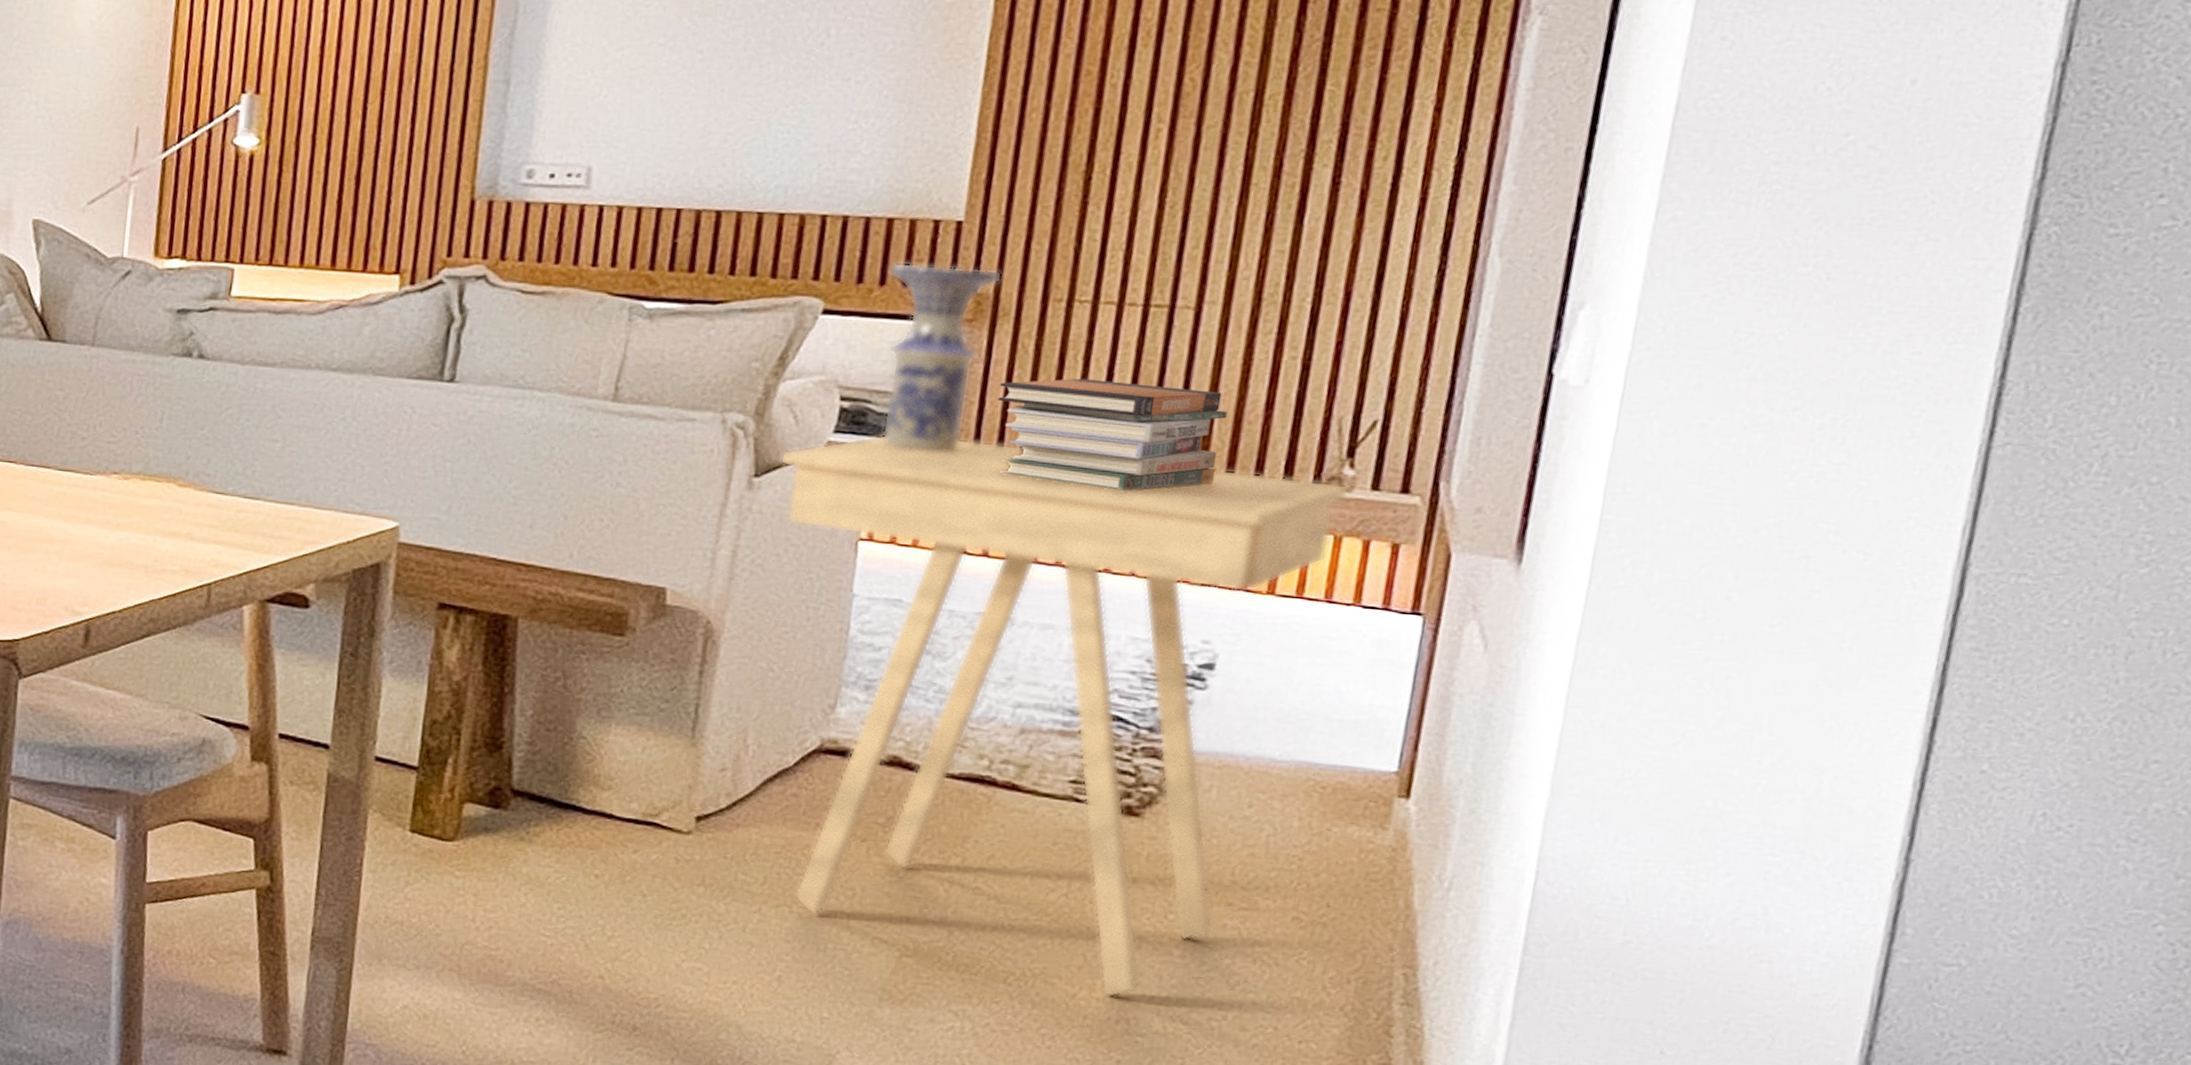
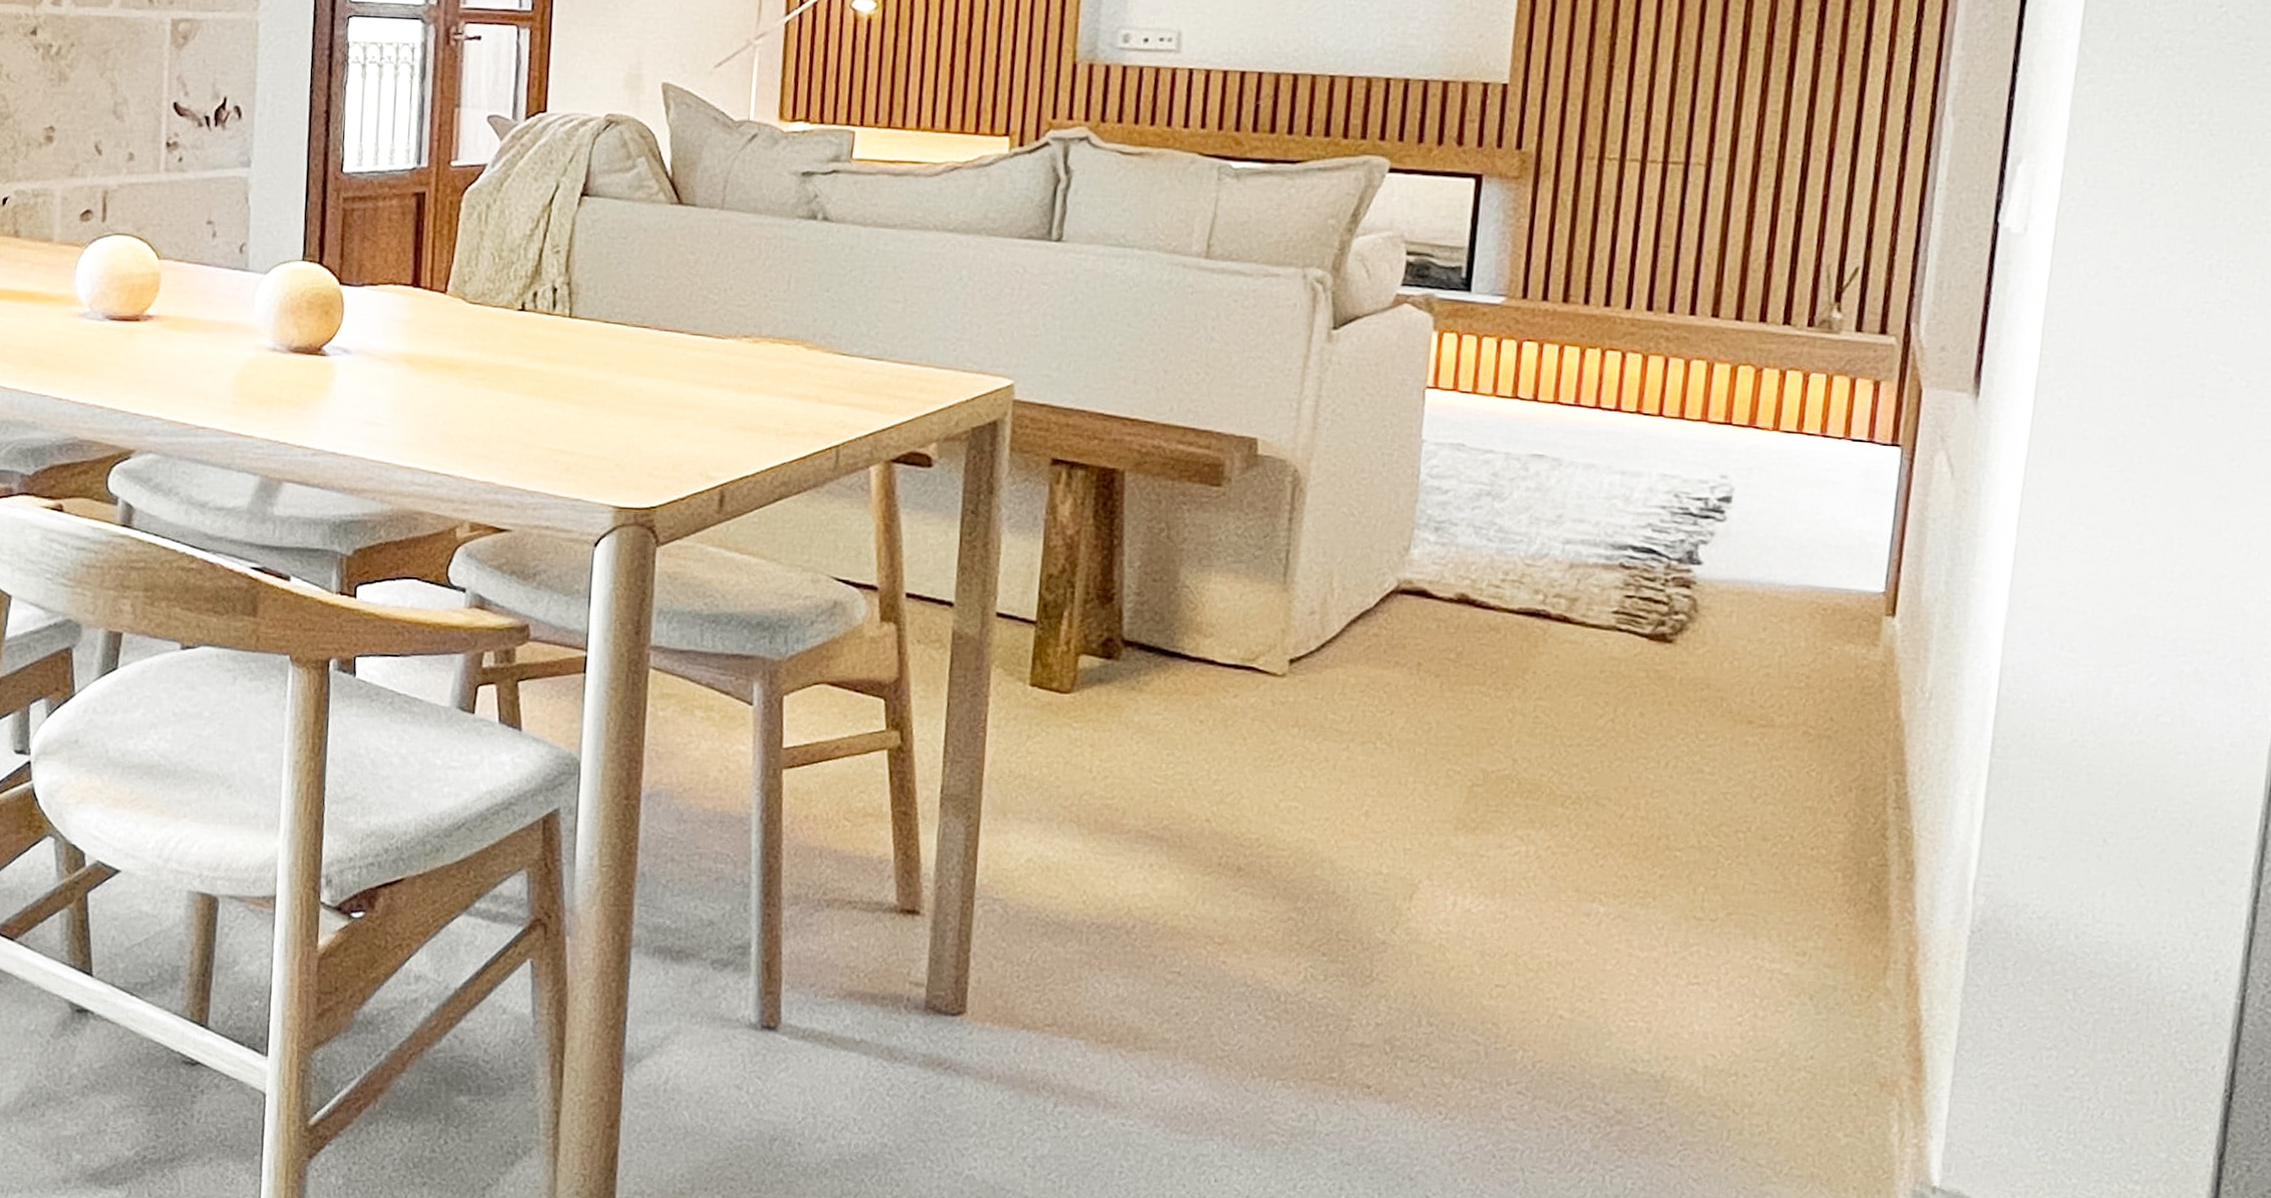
side table: present [780,434,1350,998] -> none [1355,286,1838,816]
vase: present [882,262,1003,452] -> none [1443,123,1543,302]
book stack: present [997,378,1227,492] -> none [1541,231,1735,338]

